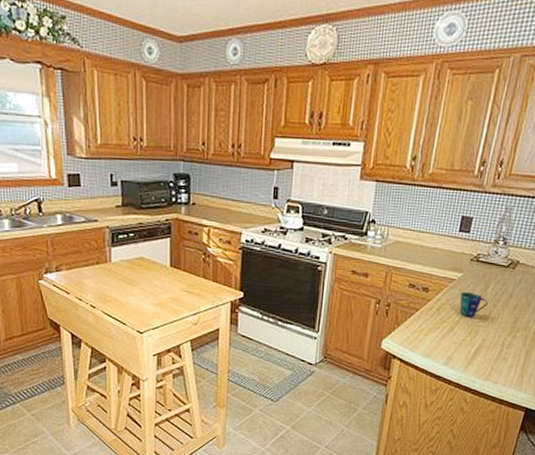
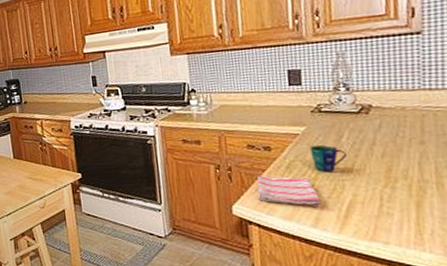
dish towel: none [407,314,457,347] -> present [257,175,321,206]

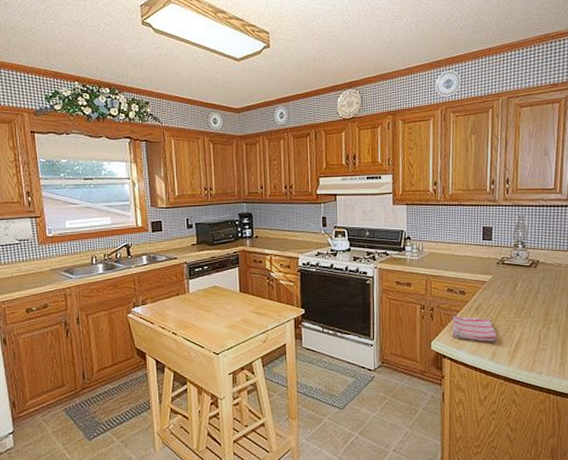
cup: present [309,144,346,173] -> none [493,291,519,315]

